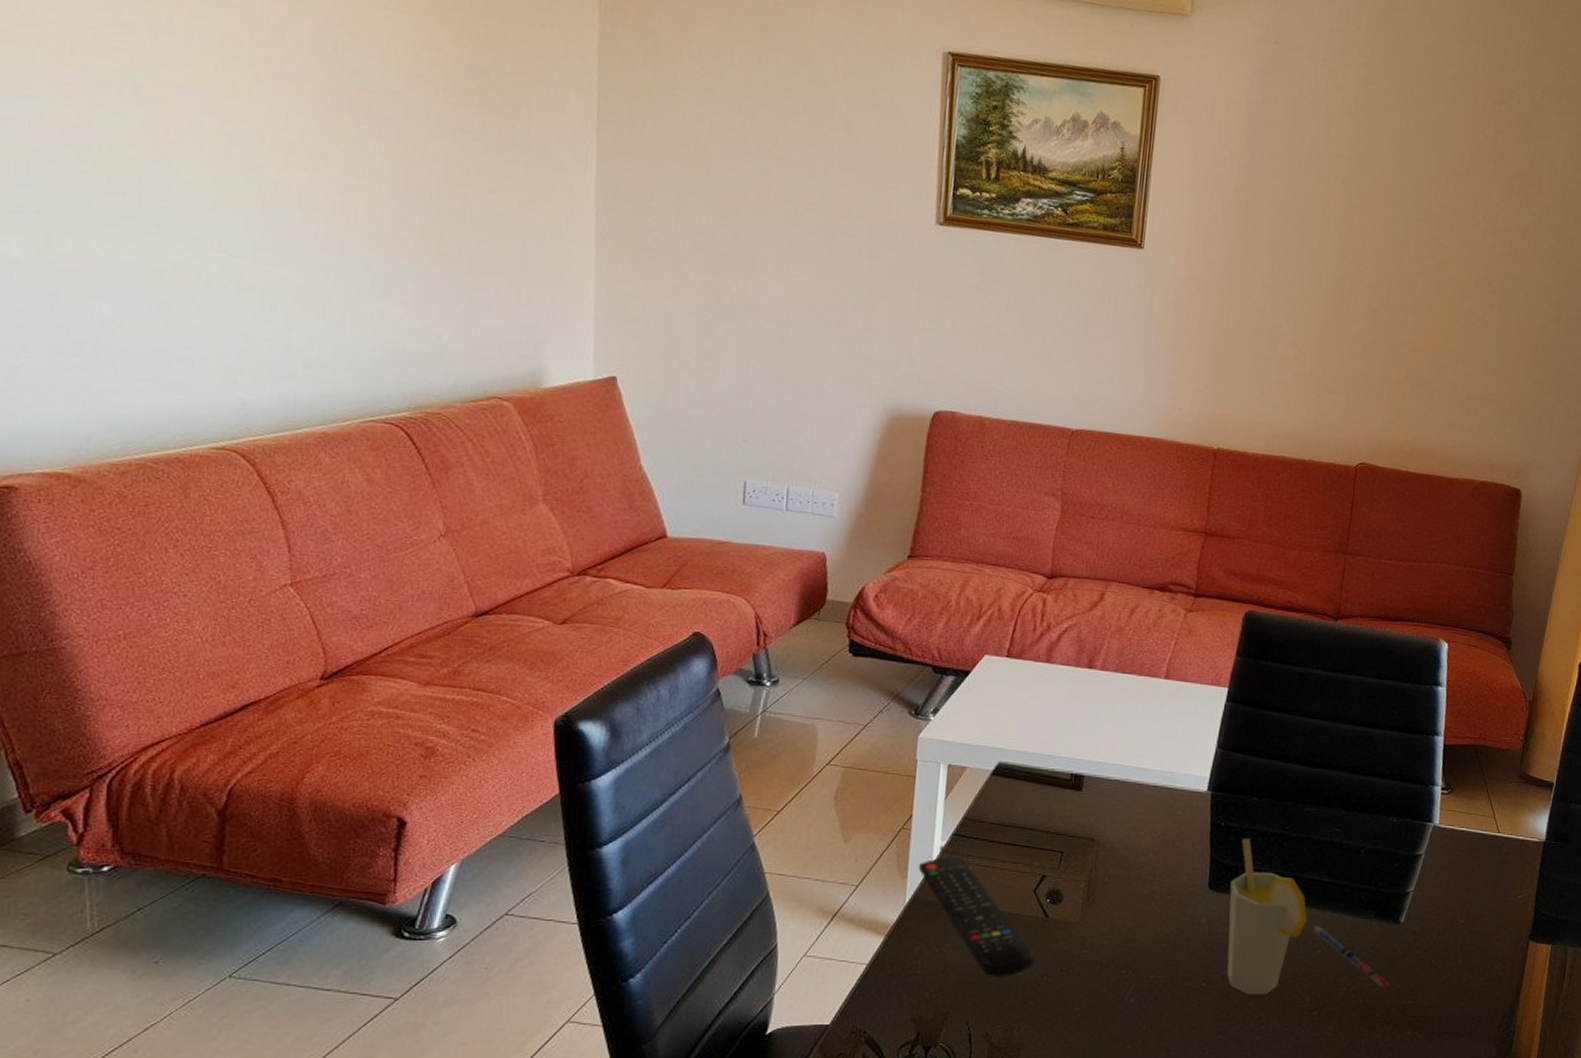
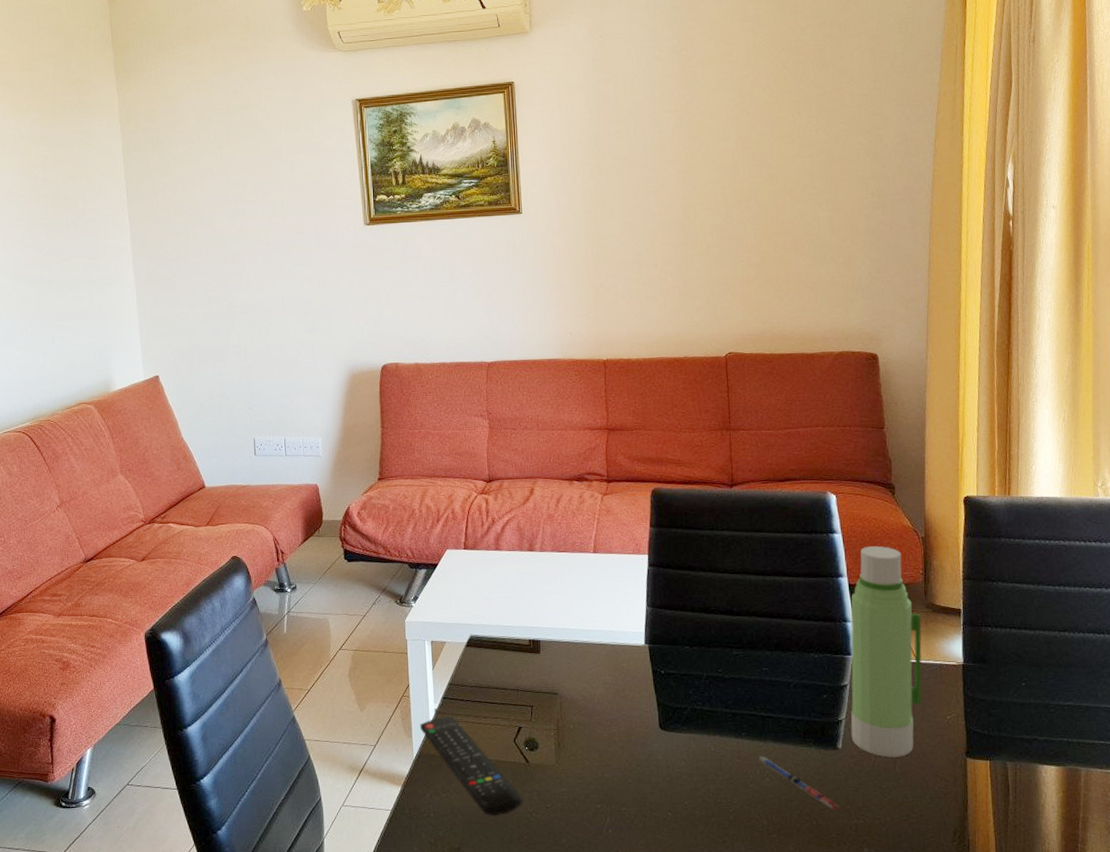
cup: present [1227,838,1307,995] -> none [678,683,751,822]
water bottle: none [1416,704,1513,936] -> present [850,545,922,757]

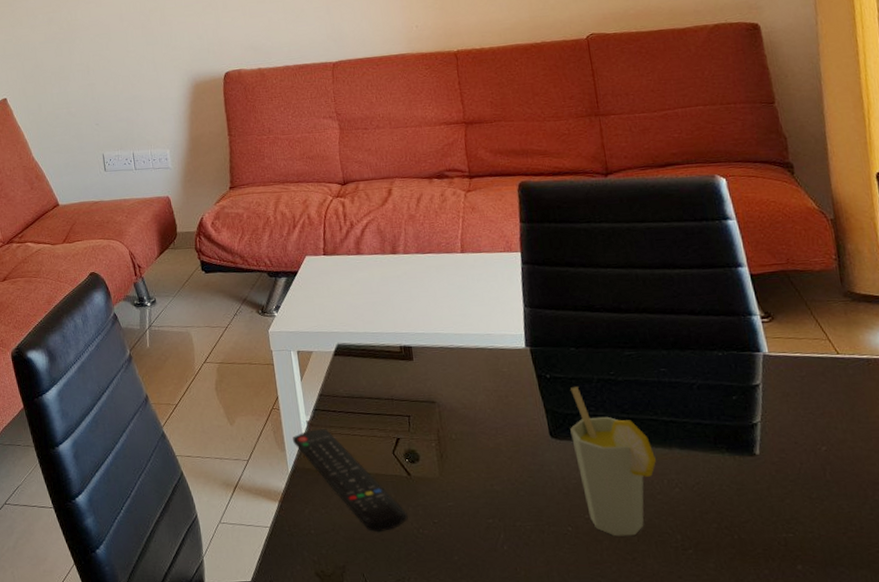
cup: none [678,683,751,822] -> present [570,387,656,537]
pen: present [759,756,839,810] -> none [664,464,763,523]
water bottle: present [850,545,922,757] -> none [754,231,849,464]

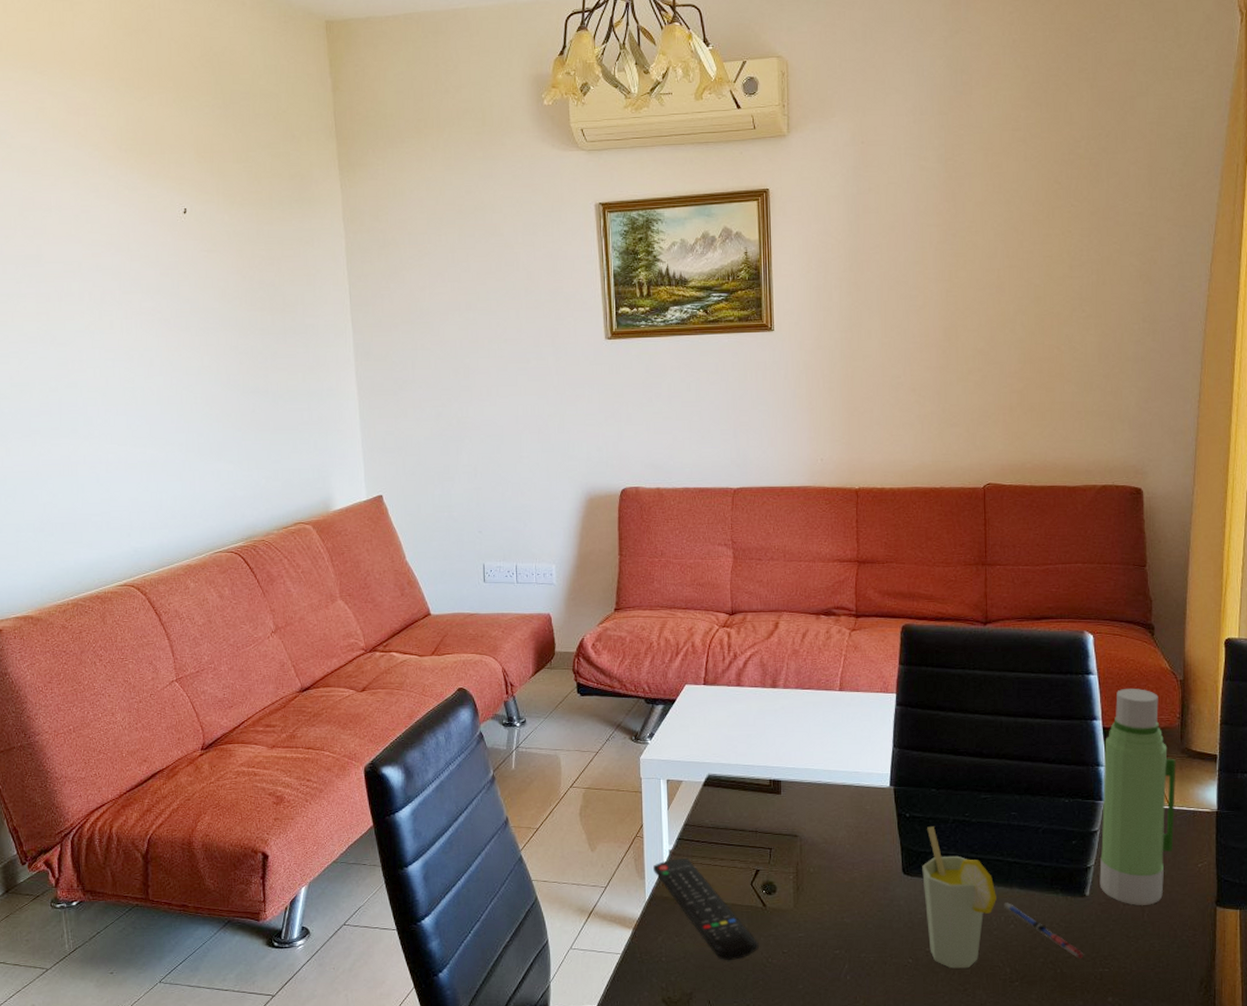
pen: none [664,464,763,523] -> present [1004,903,1084,959]
water bottle: none [754,231,849,464] -> present [1099,688,1176,905]

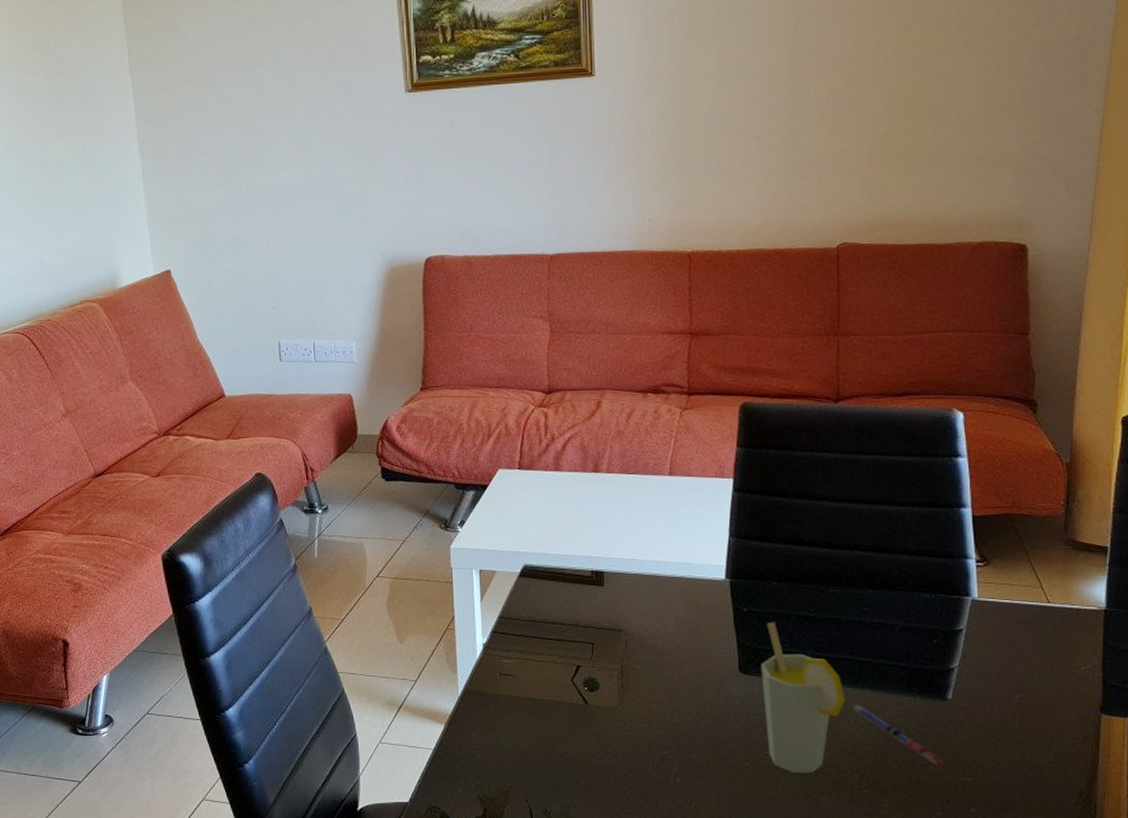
remote control: present [653,858,759,961] -> none [466,652,580,759]
water bottle: present [1099,688,1176,905] -> none [964,472,1058,711]

